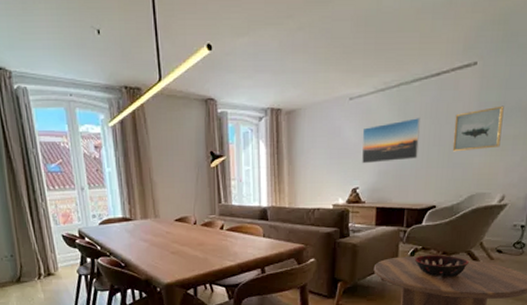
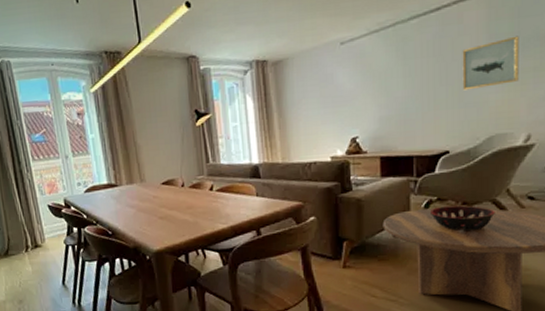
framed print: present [362,118,420,164] -> none [357,57,423,111]

